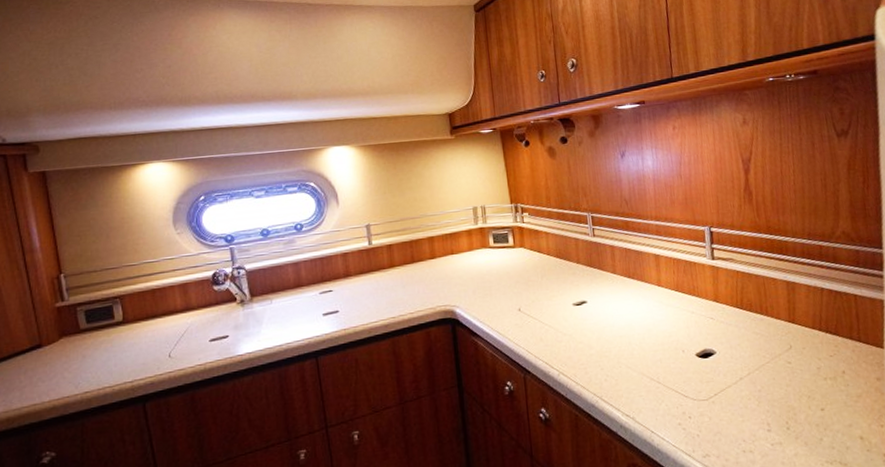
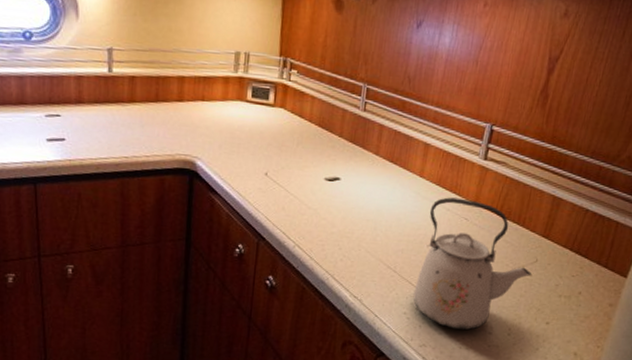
kettle: none [676,299,791,433] -> present [413,197,533,331]

